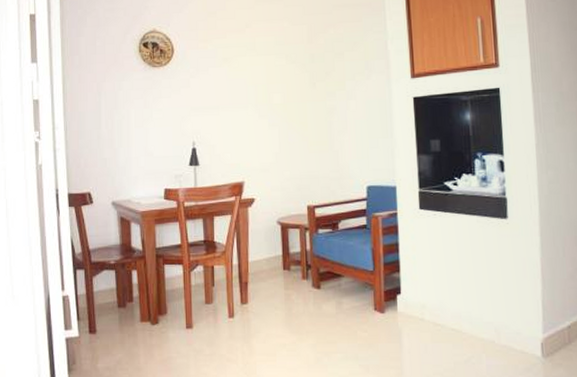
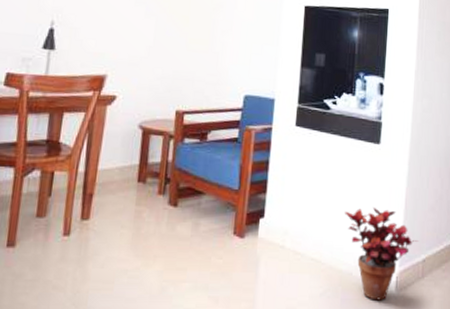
potted plant: none [479,279,561,366] -> present [345,208,419,301]

